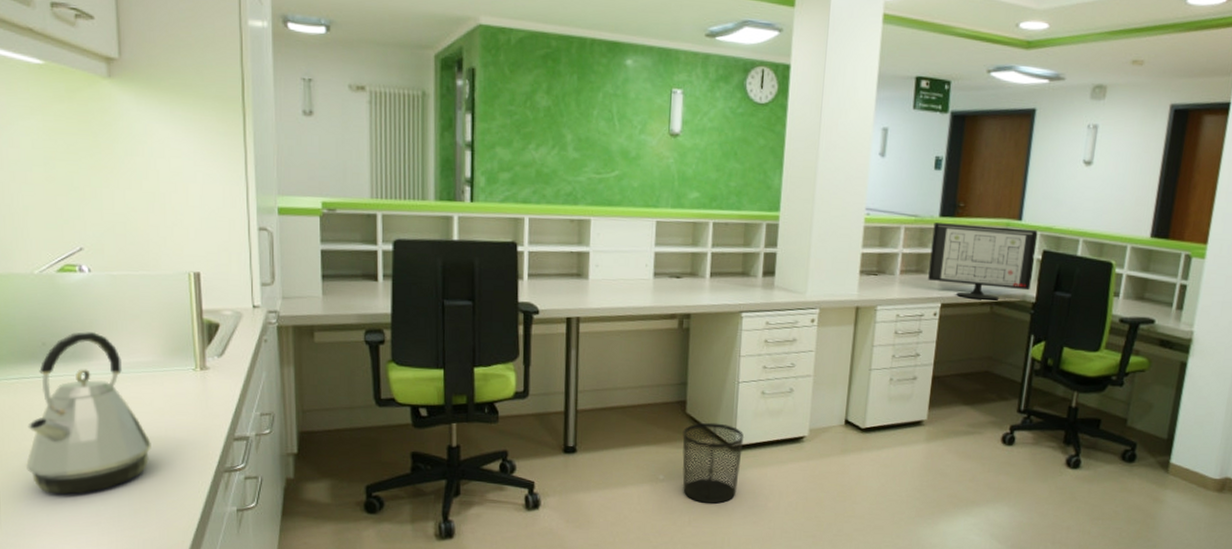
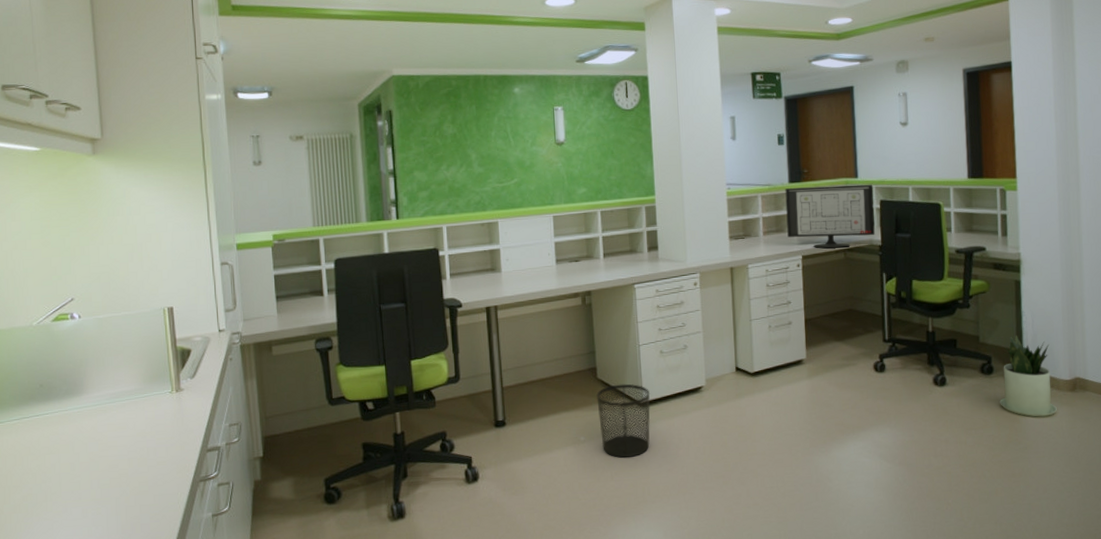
kettle: present [26,332,151,495] -> none [26,370,135,520]
planter: none [1136,423,1205,516] -> present [1000,336,1057,417]

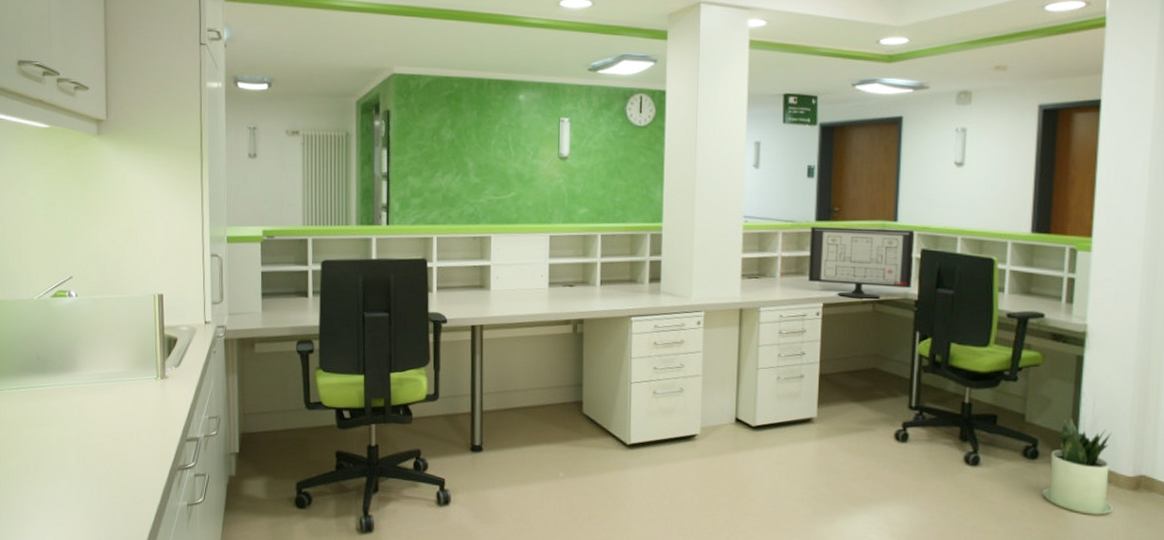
waste bin: present [596,383,651,458] -> none [580,421,639,501]

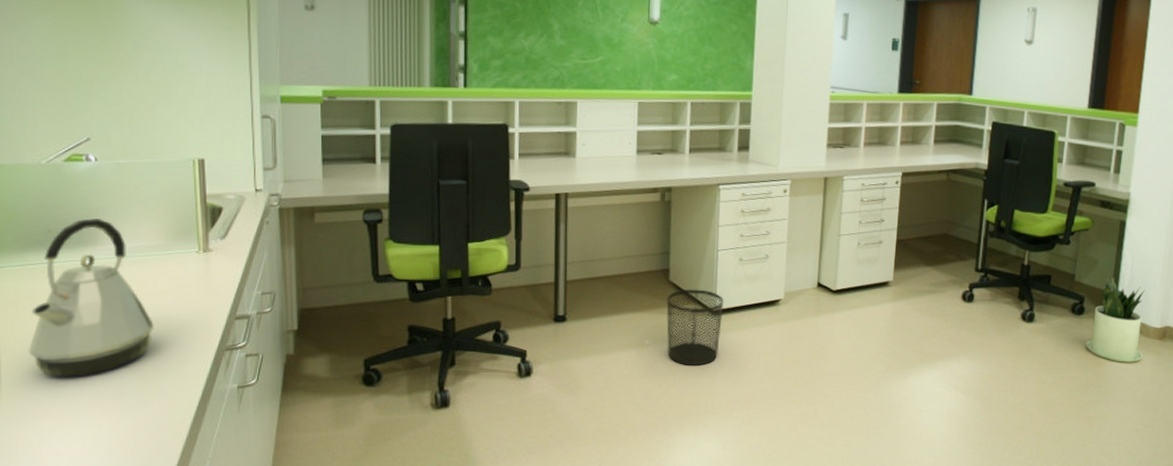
kettle: none [20,347,119,490] -> present [29,218,154,377]
waste bin: none [580,421,639,501] -> present [666,289,724,366]
computer monitor: present [808,227,915,299] -> none [889,98,987,168]

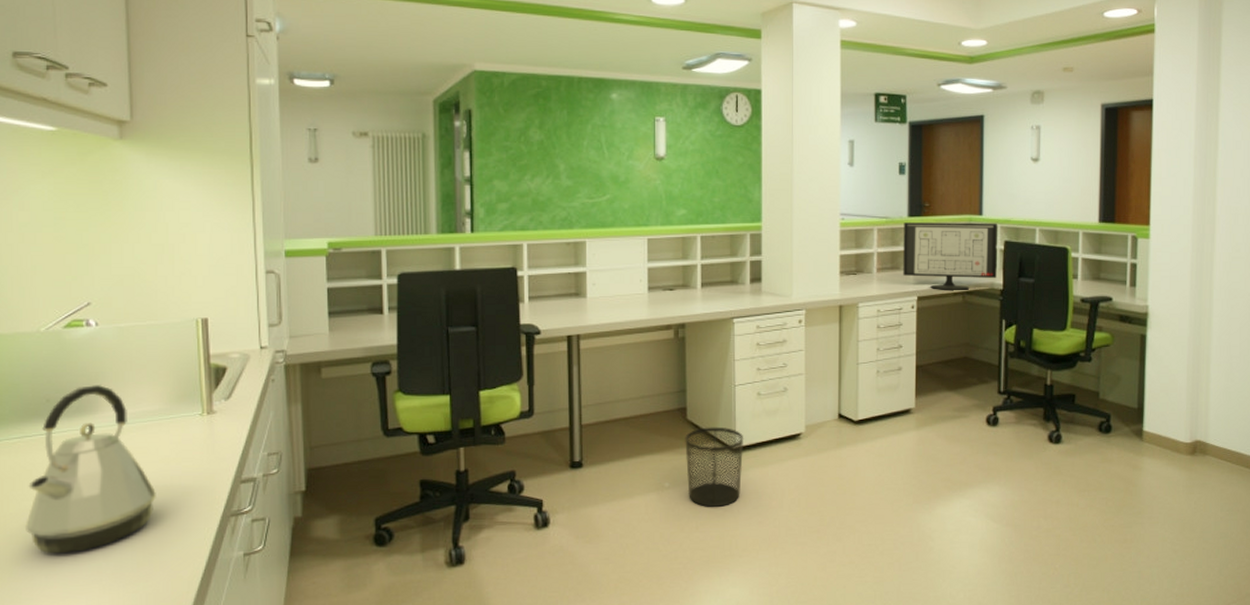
computer monitor: none [889,98,987,168] -> present [903,222,998,290]
planter: present [1086,278,1146,363] -> none [1116,393,1175,481]

